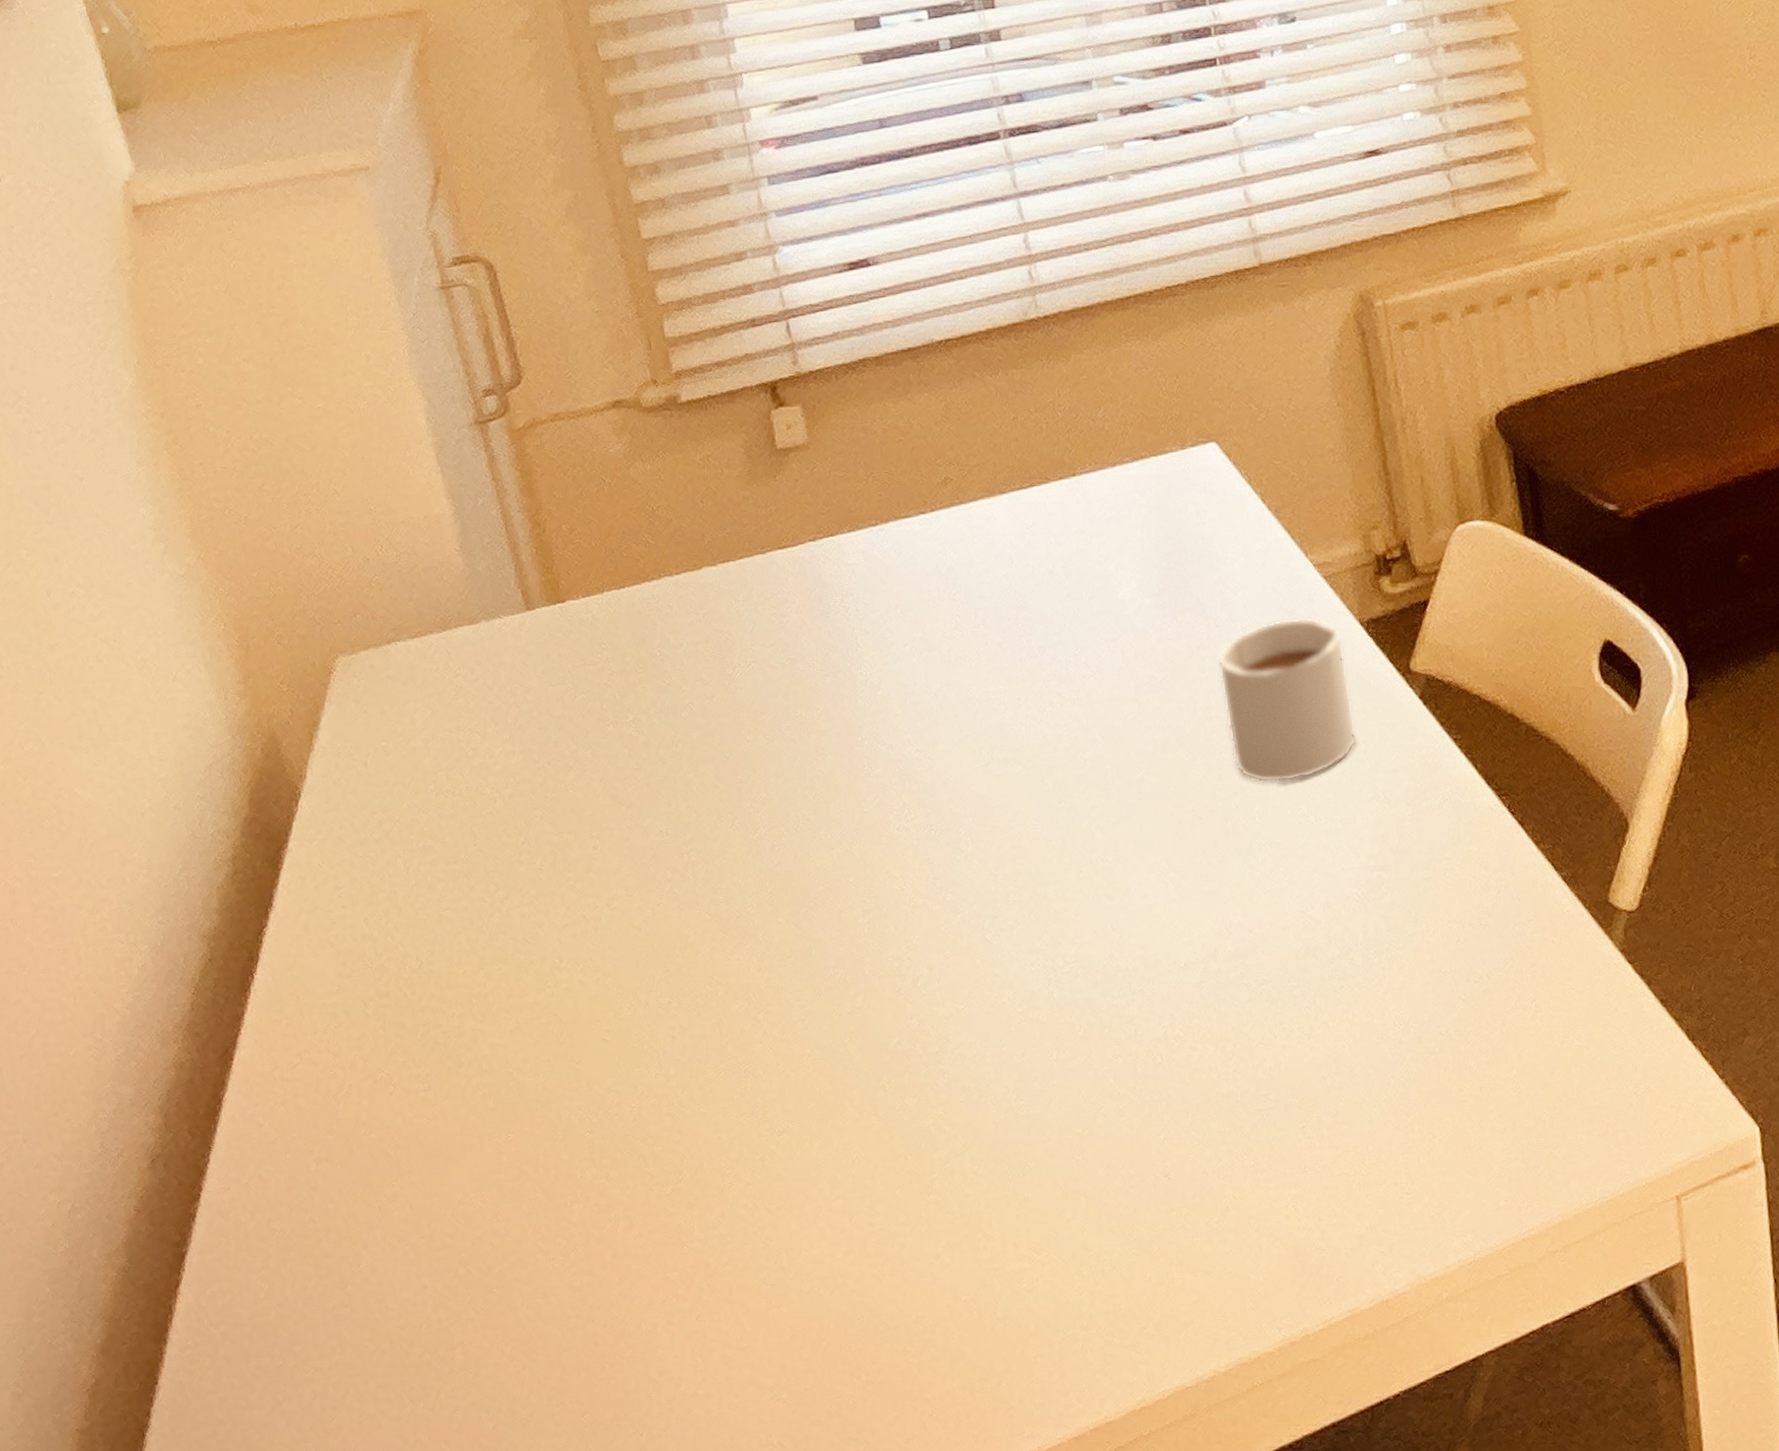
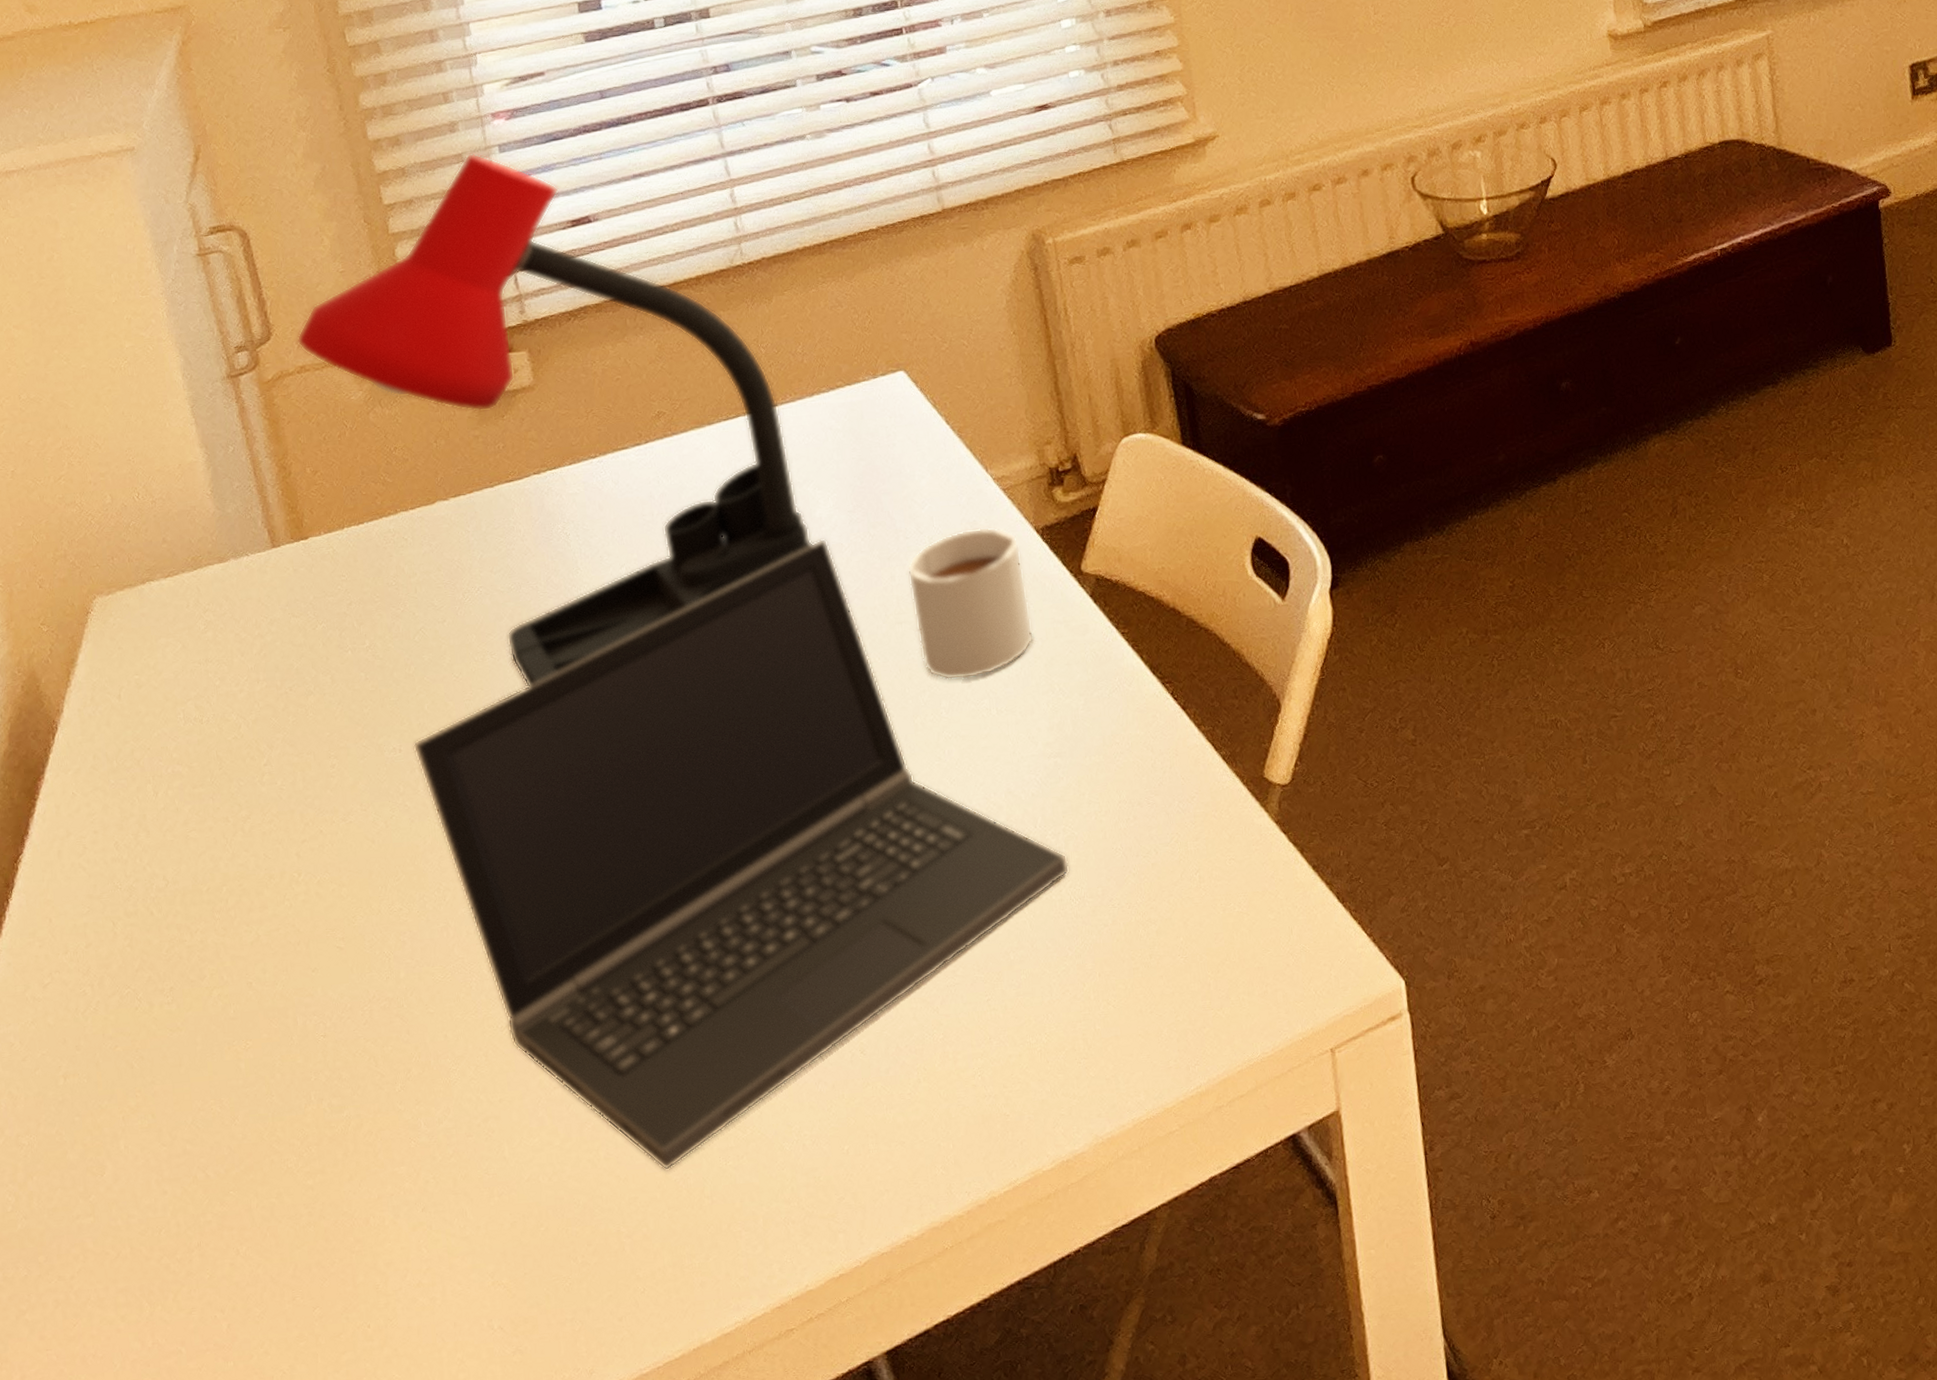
desk lamp: none [549,184,1116,772] -> present [296,153,814,687]
laptop computer: none [681,623,1394,1290] -> present [413,538,1070,1170]

